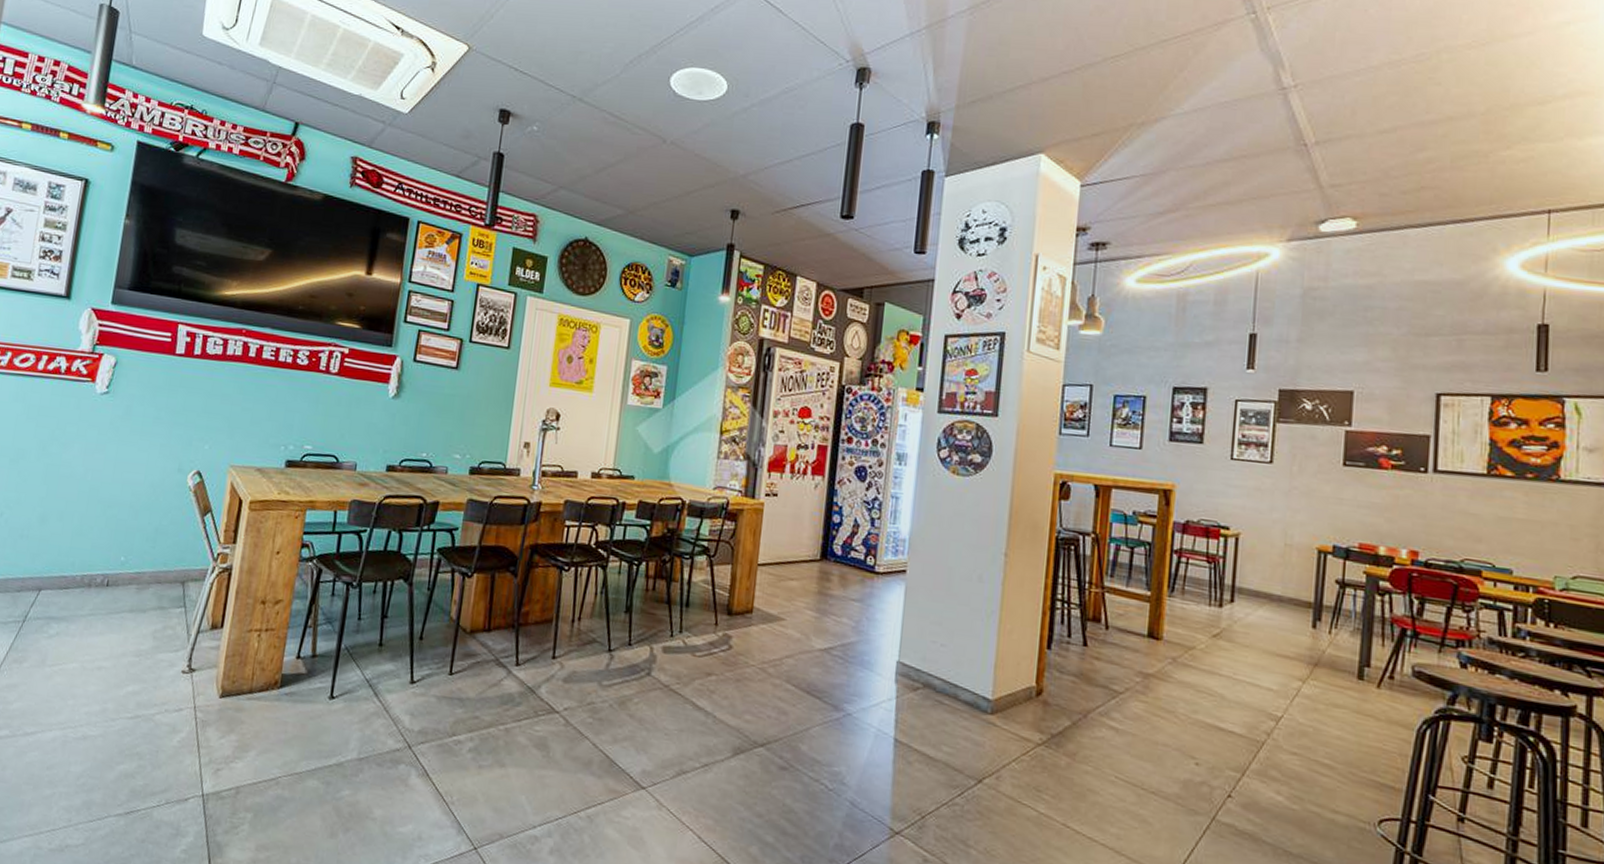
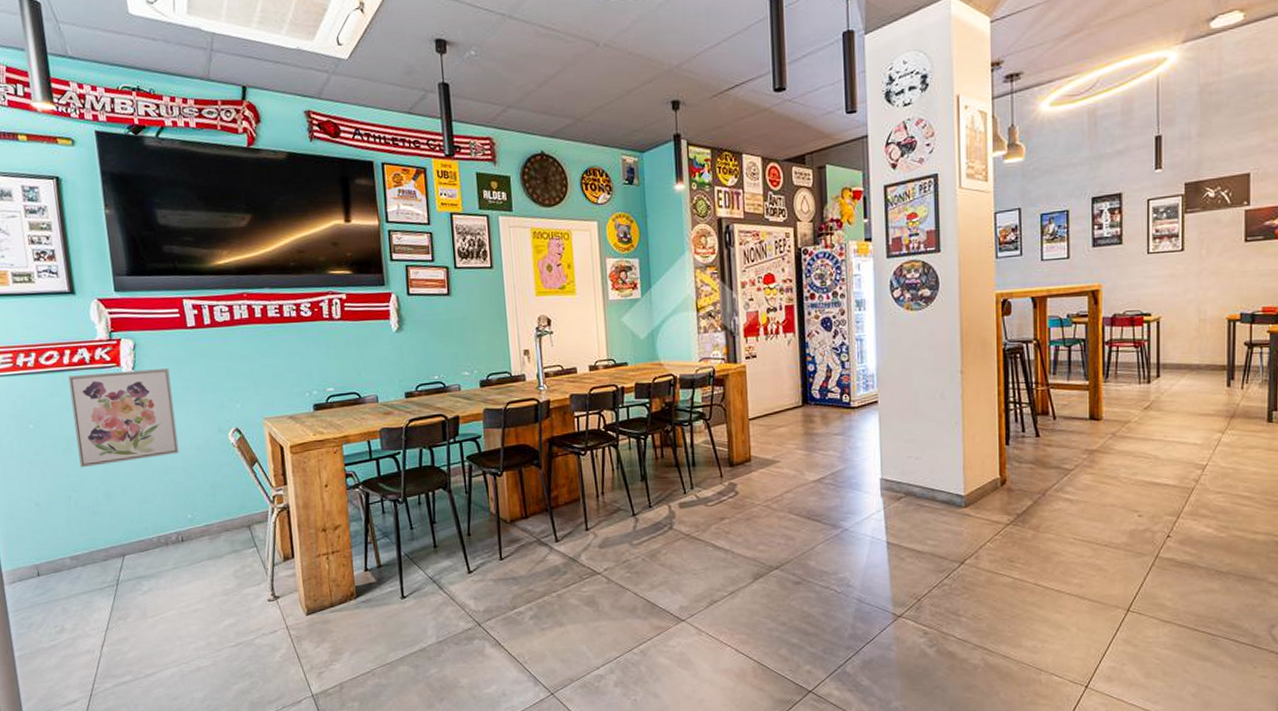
wall art: none [22,383,145,488] -> present [68,368,179,468]

